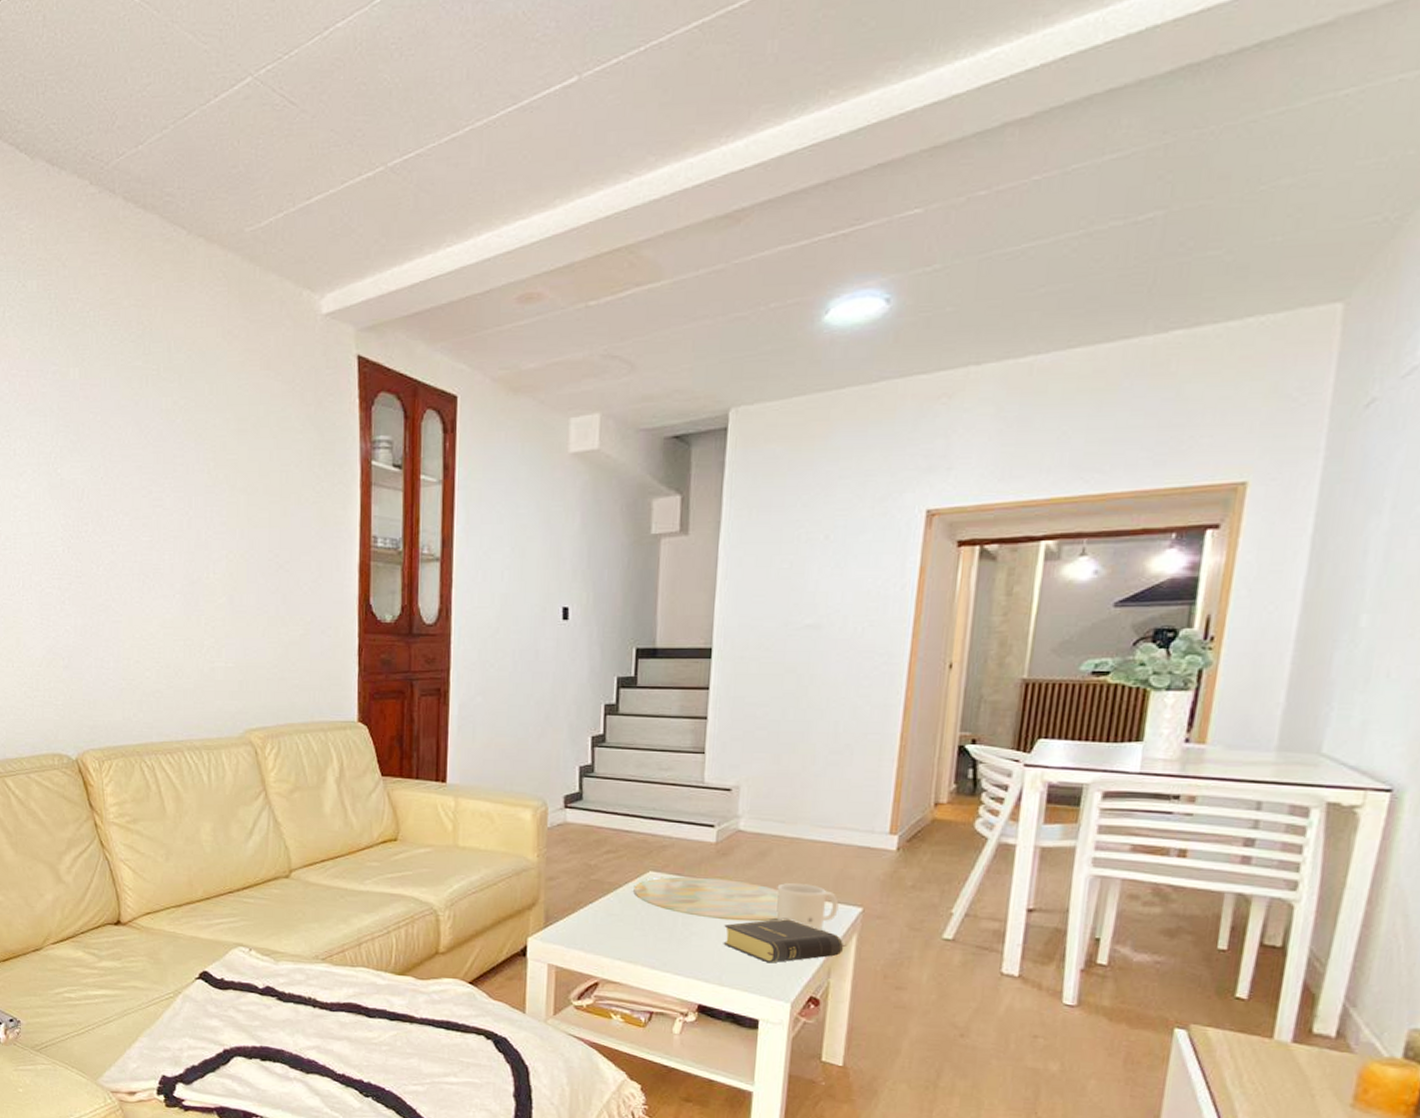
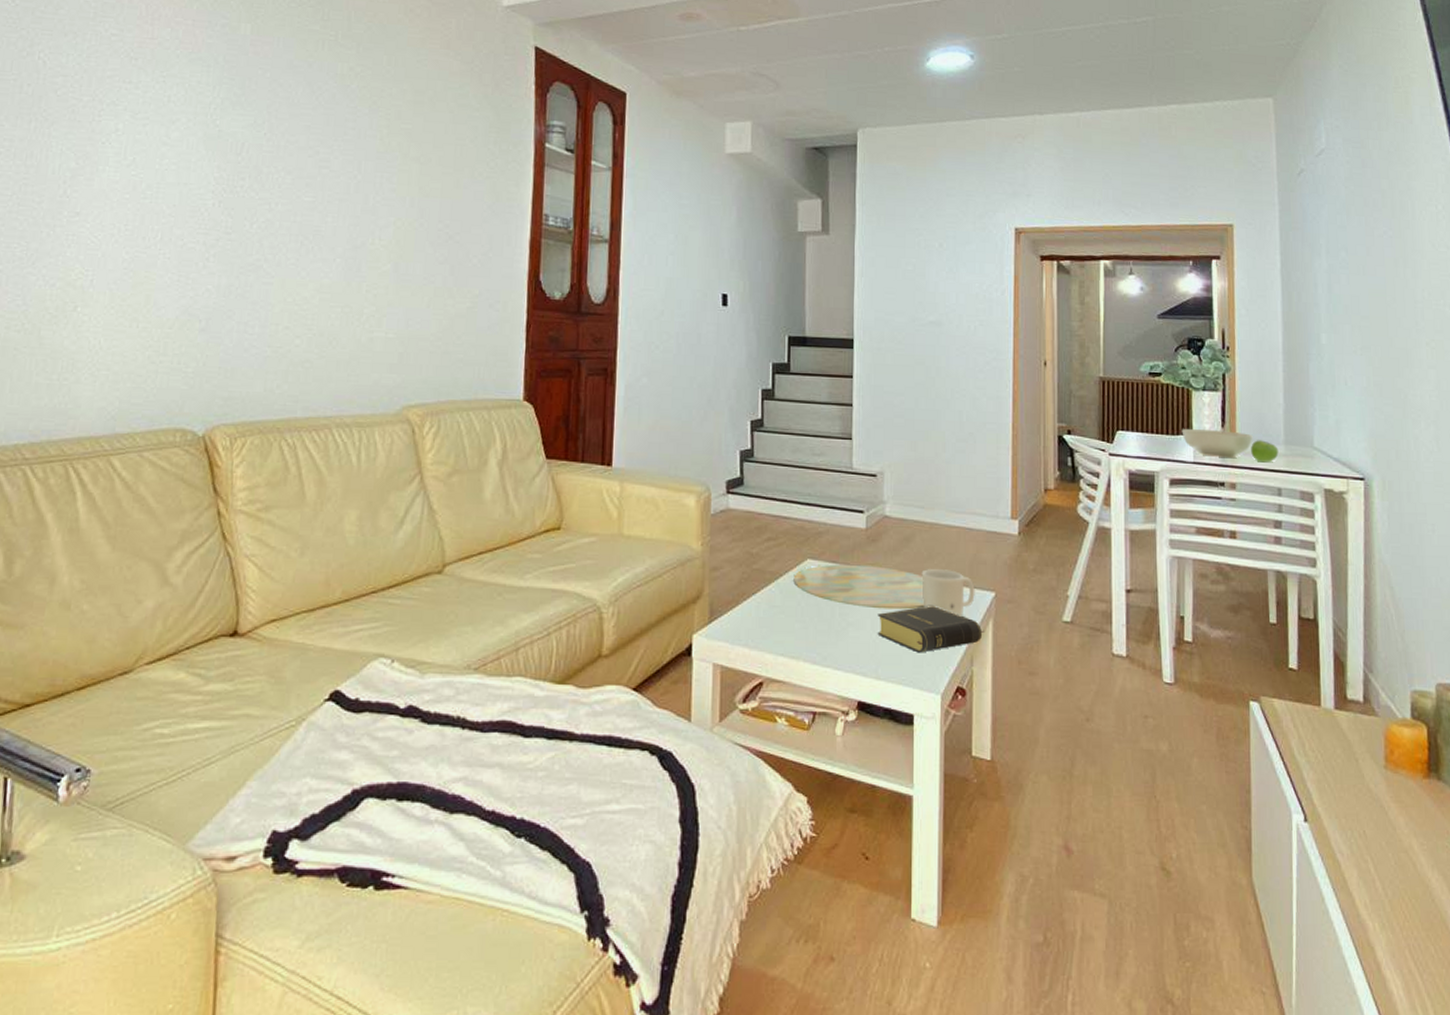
bowl: none [1128,734,1231,767] -> present [1181,428,1253,458]
fruit: none [1225,746,1267,773] -> present [1251,440,1279,463]

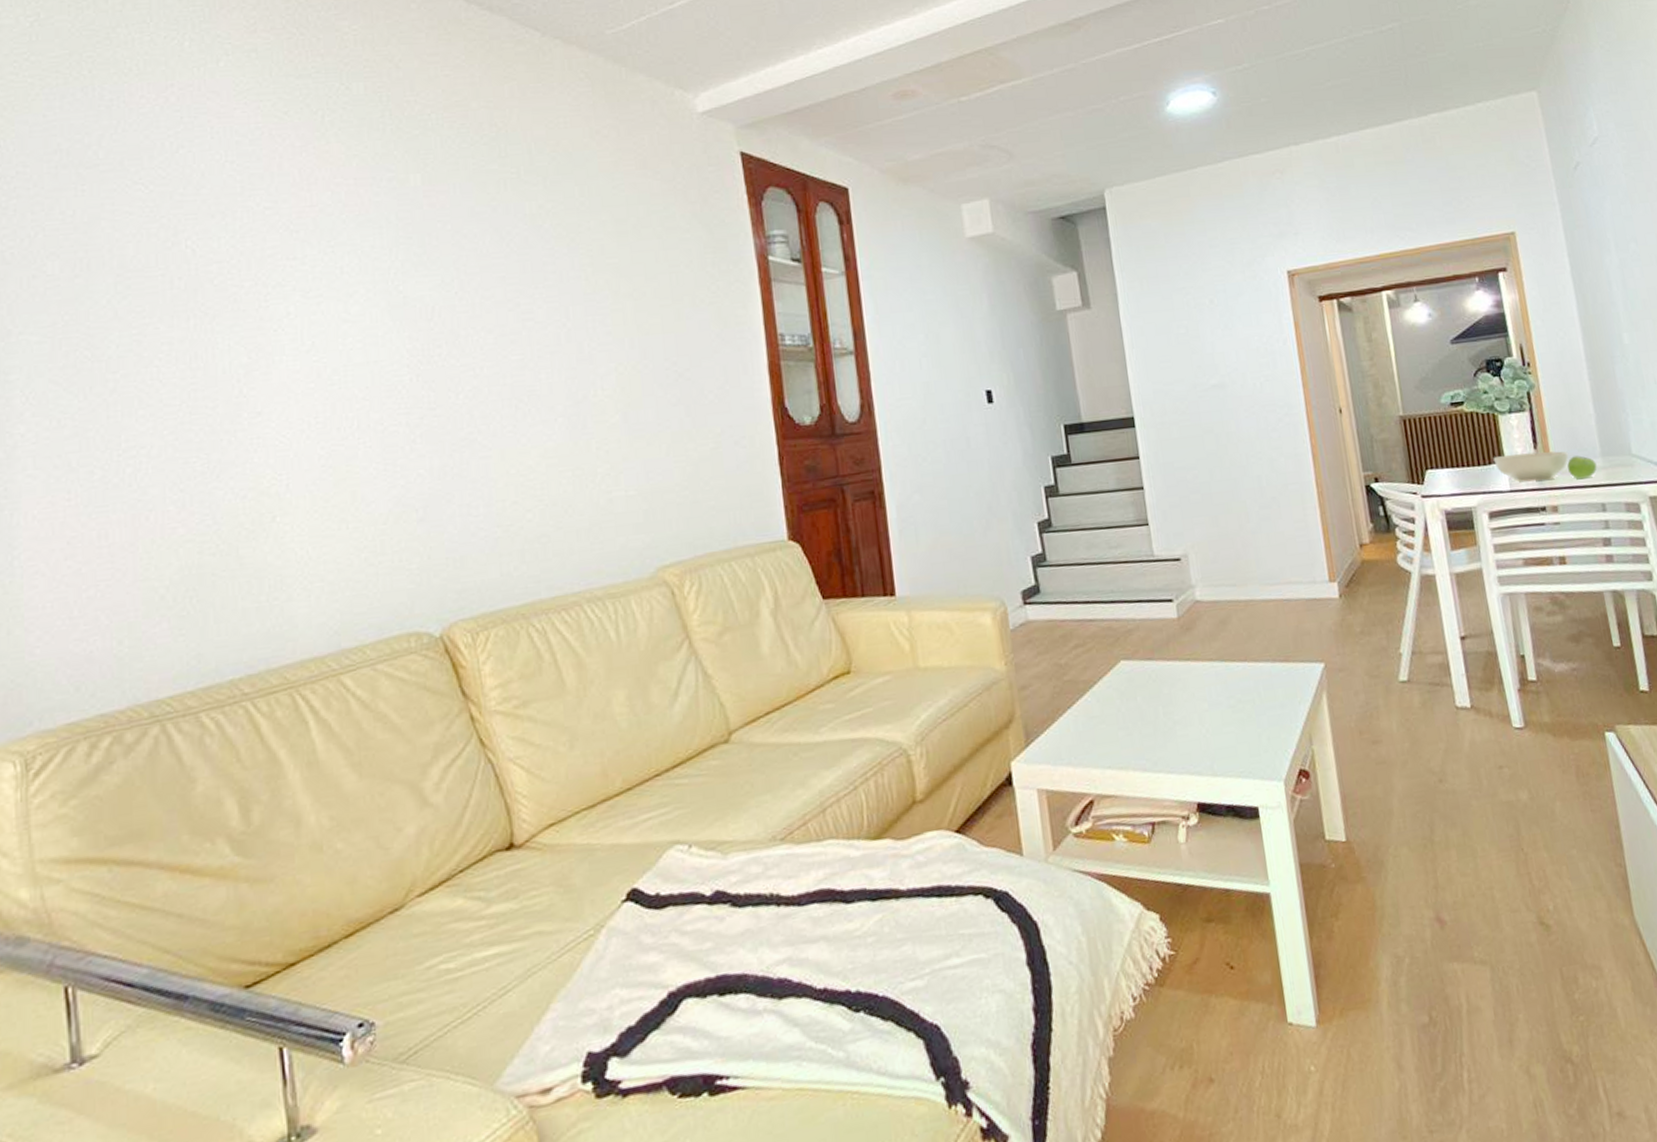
decorative tray: present [793,564,924,608] -> none [1109,655,1252,702]
book: present [877,606,985,653] -> none [1204,688,1320,741]
mug: present [921,569,975,617] -> none [1243,647,1304,695]

